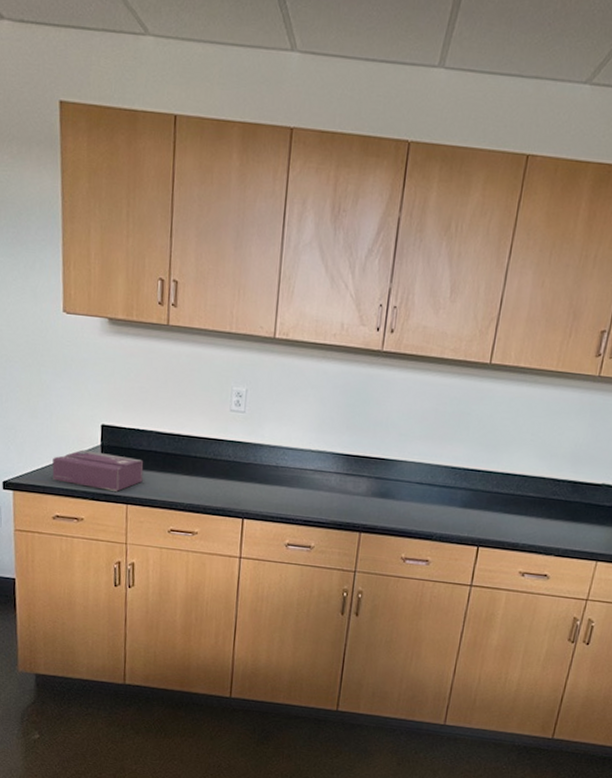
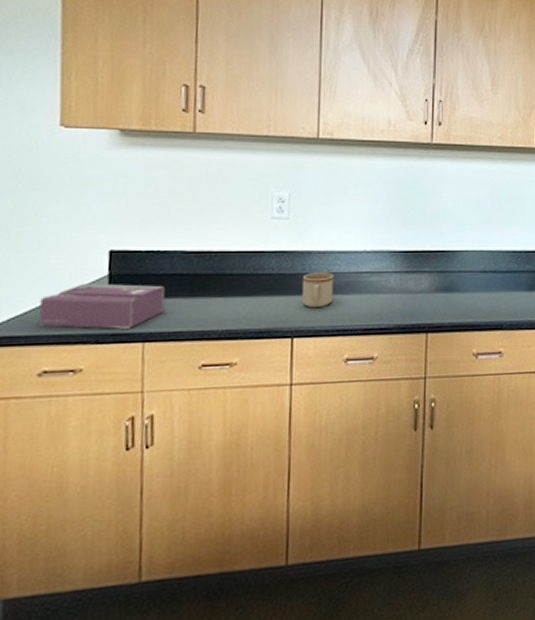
mug: none [253,464,281,496] -> present [301,272,334,308]

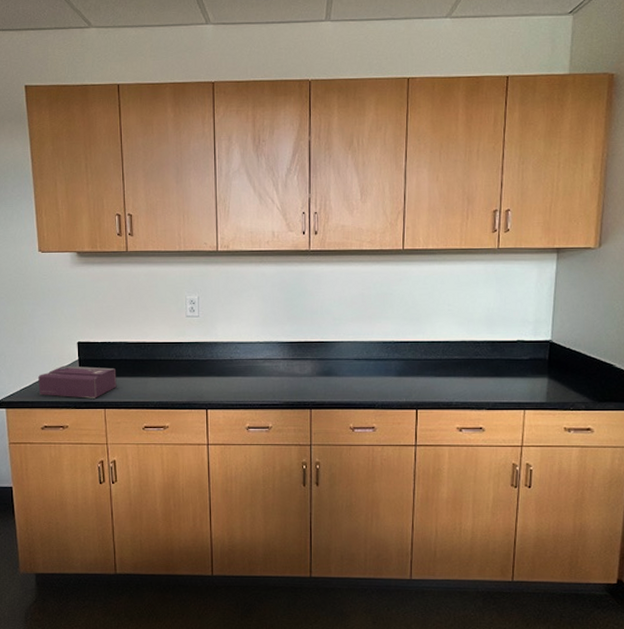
mug: present [301,272,334,308] -> none [211,359,236,387]

